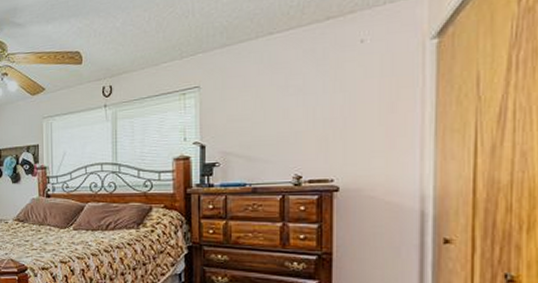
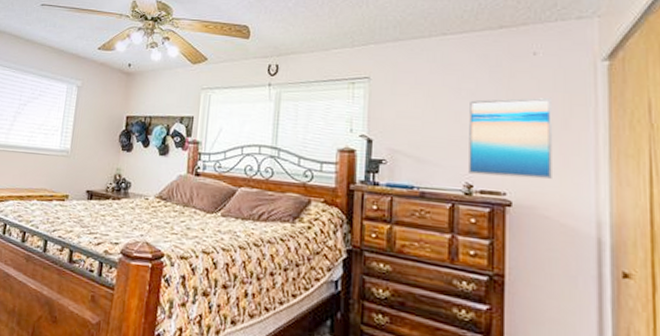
wall art: none [297,84,378,167] -> present [469,98,552,179]

